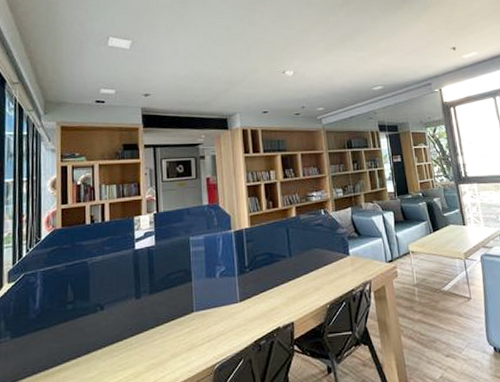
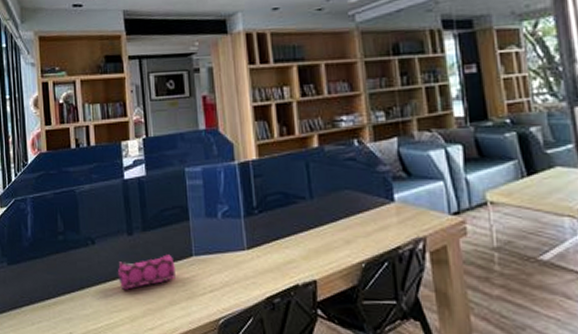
pencil case: none [125,312,179,349] -> present [118,254,177,290]

